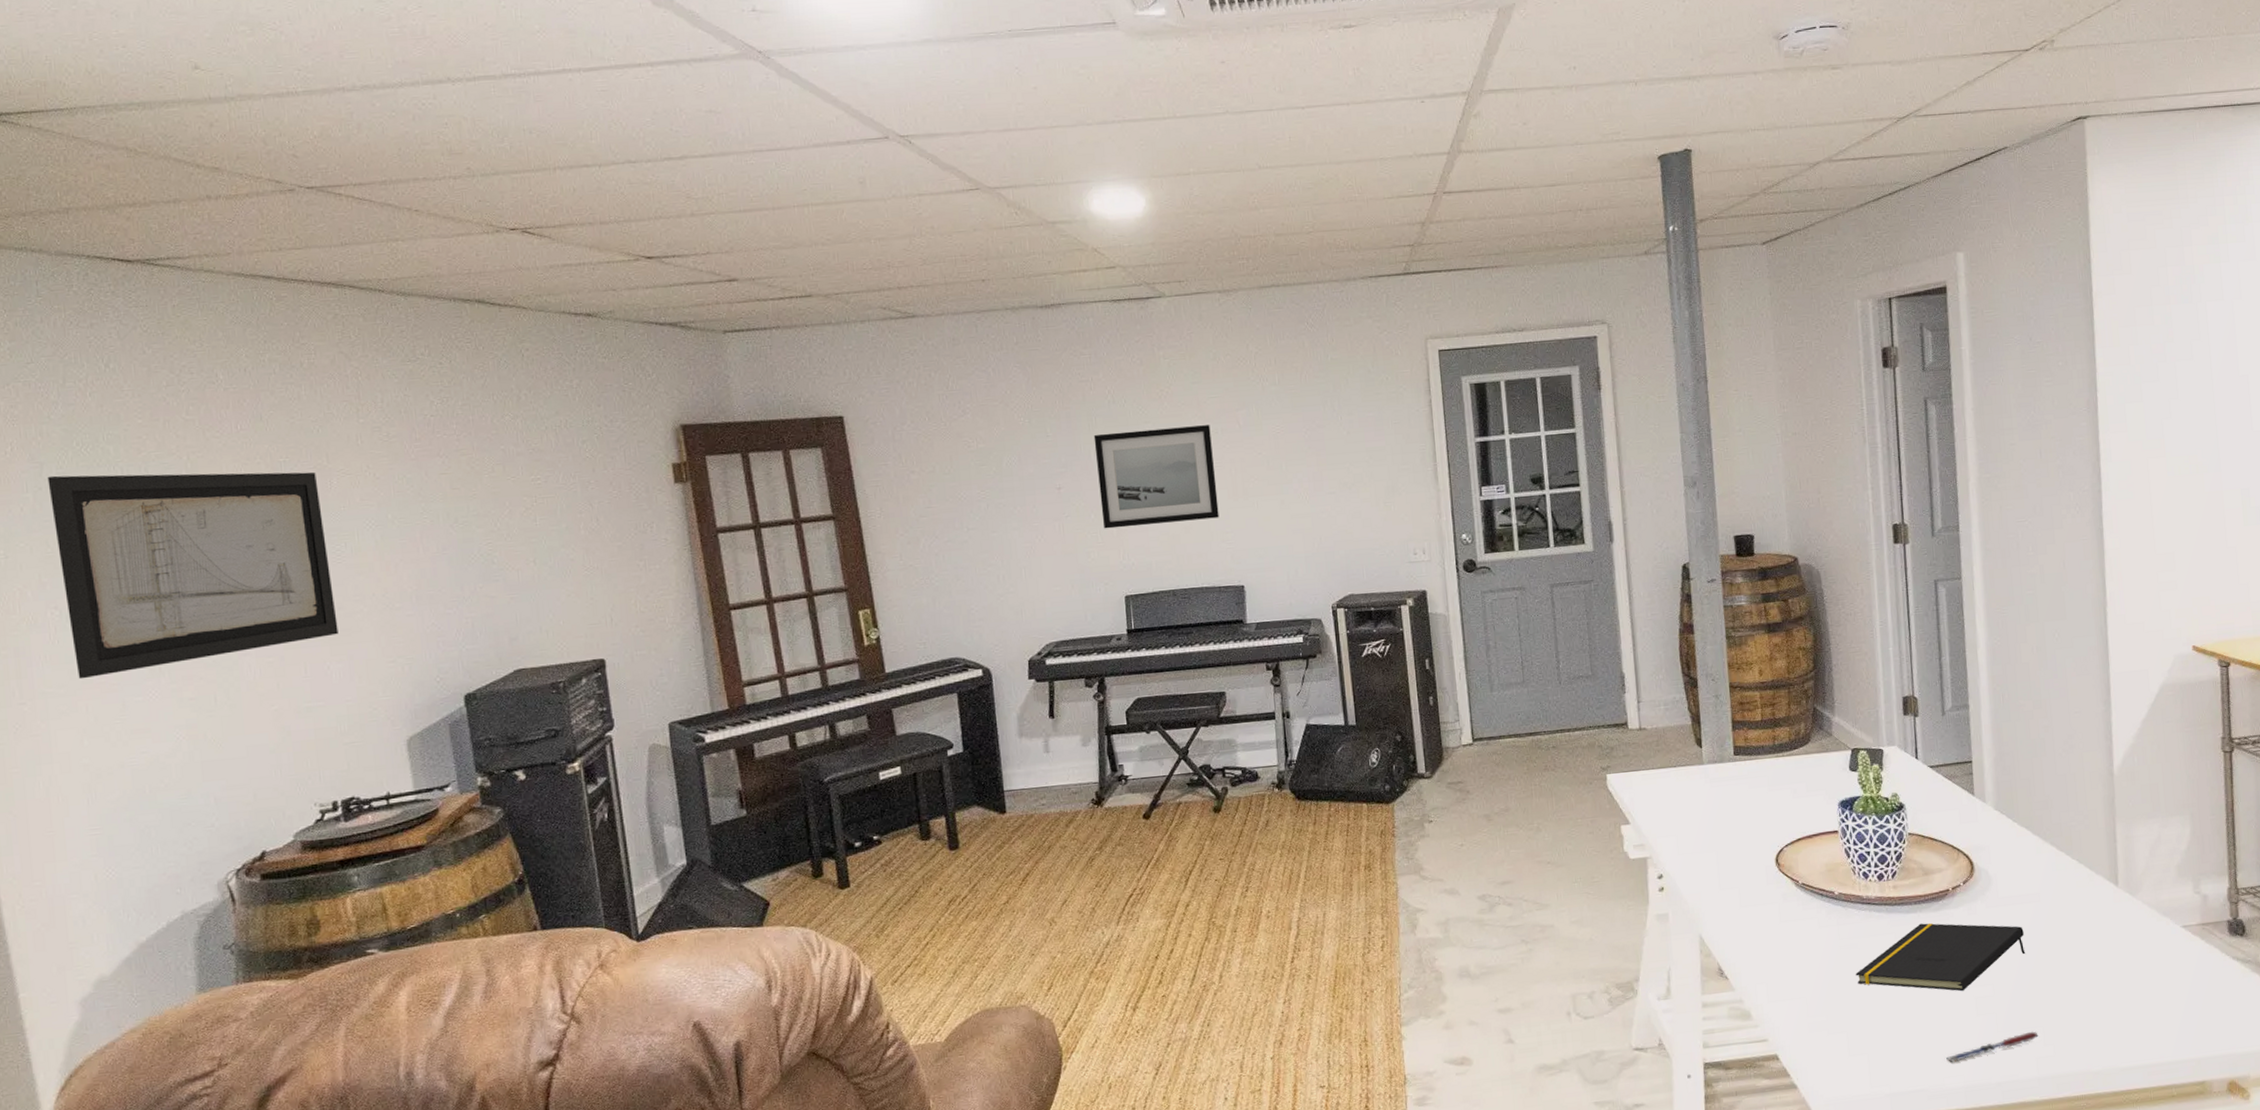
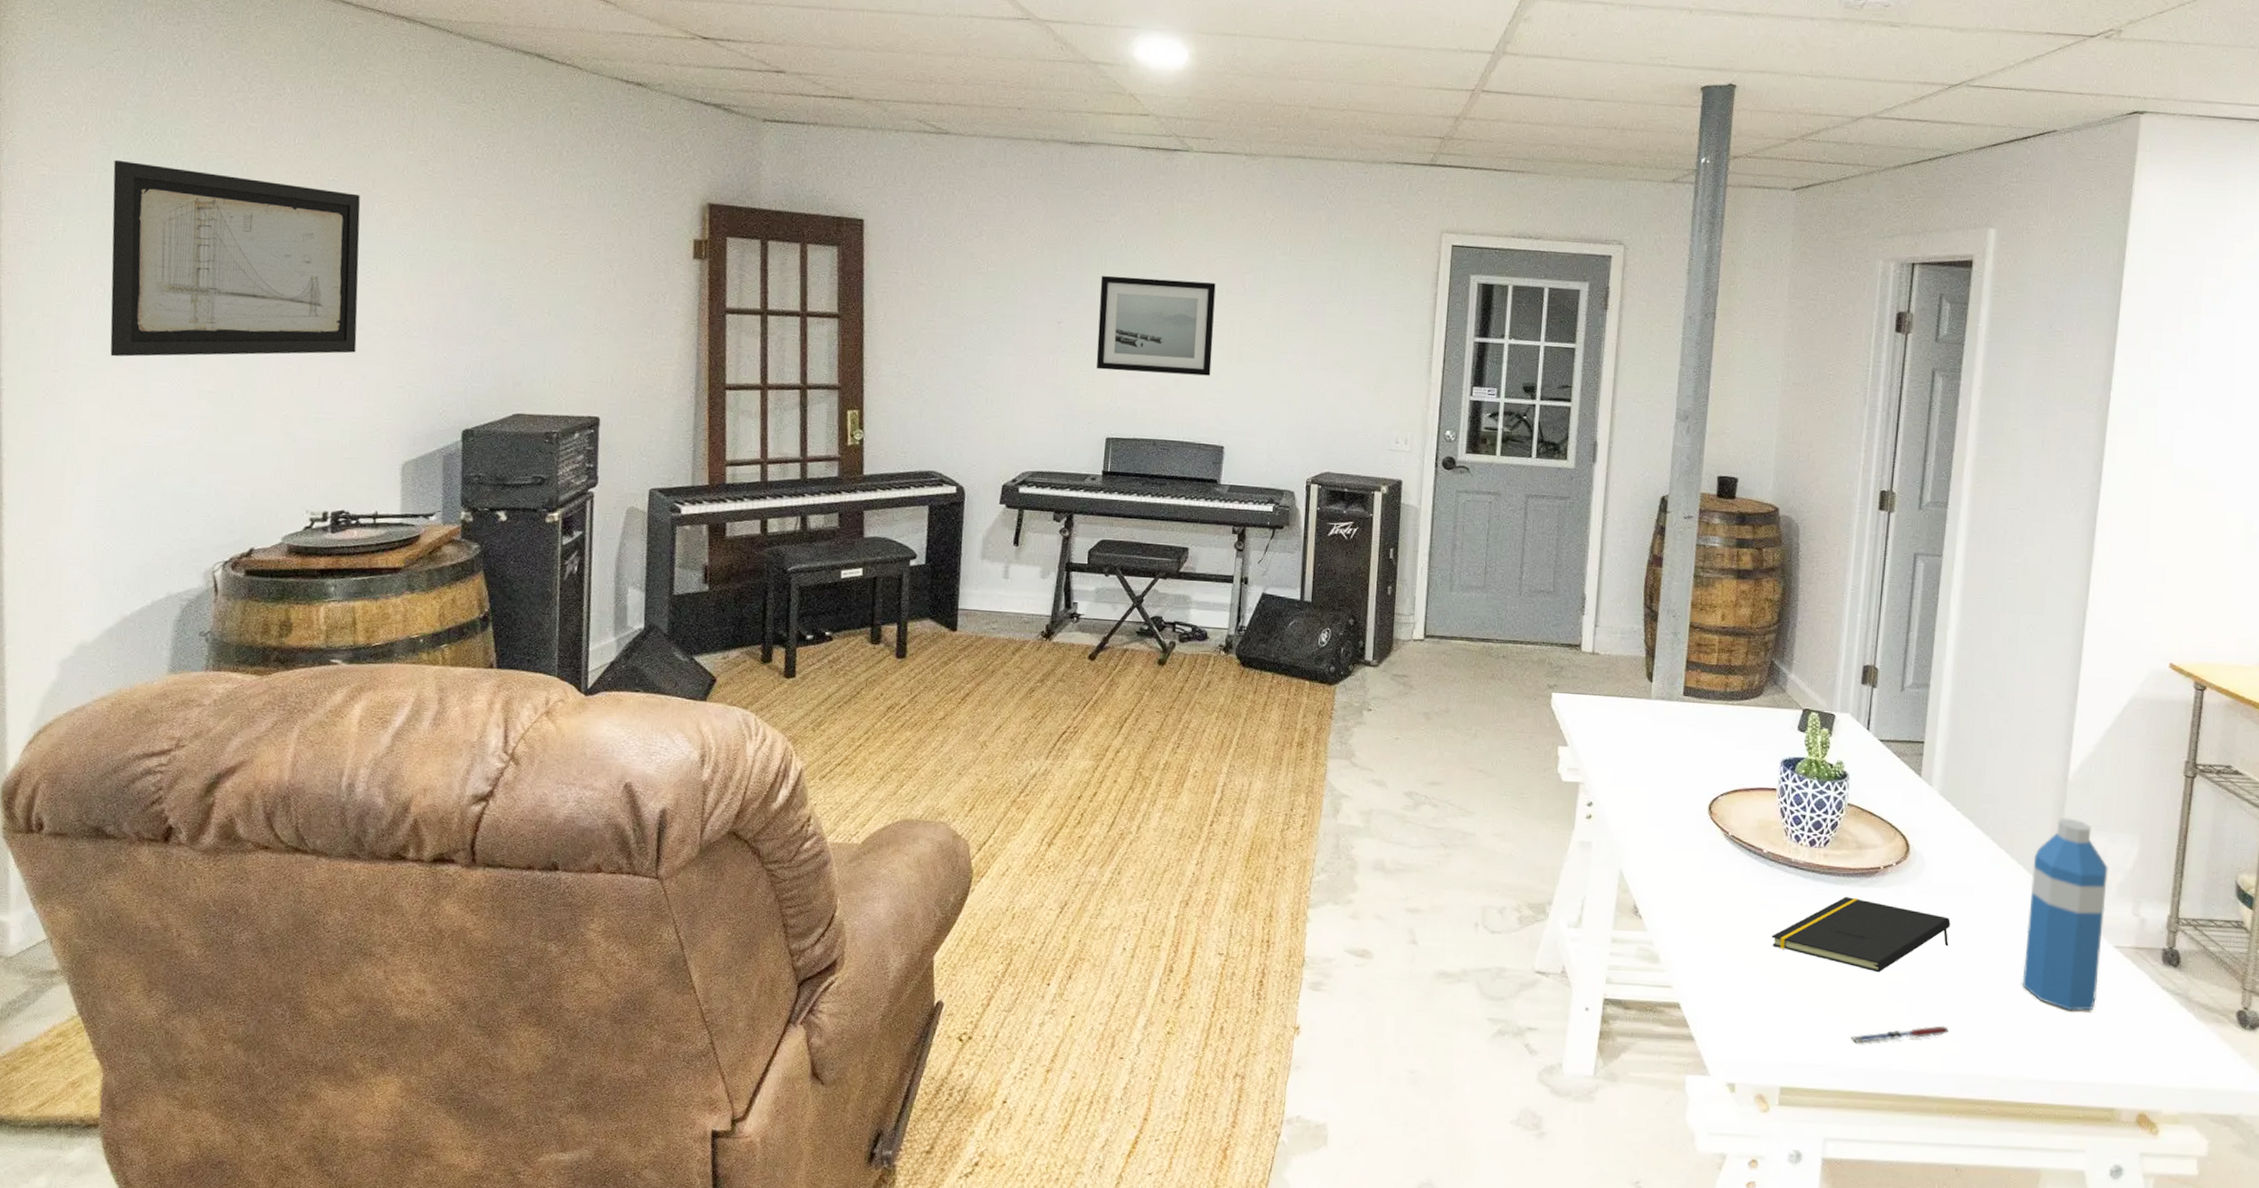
water bottle: none [2093,810,2172,995] -> present [2022,818,2108,1011]

